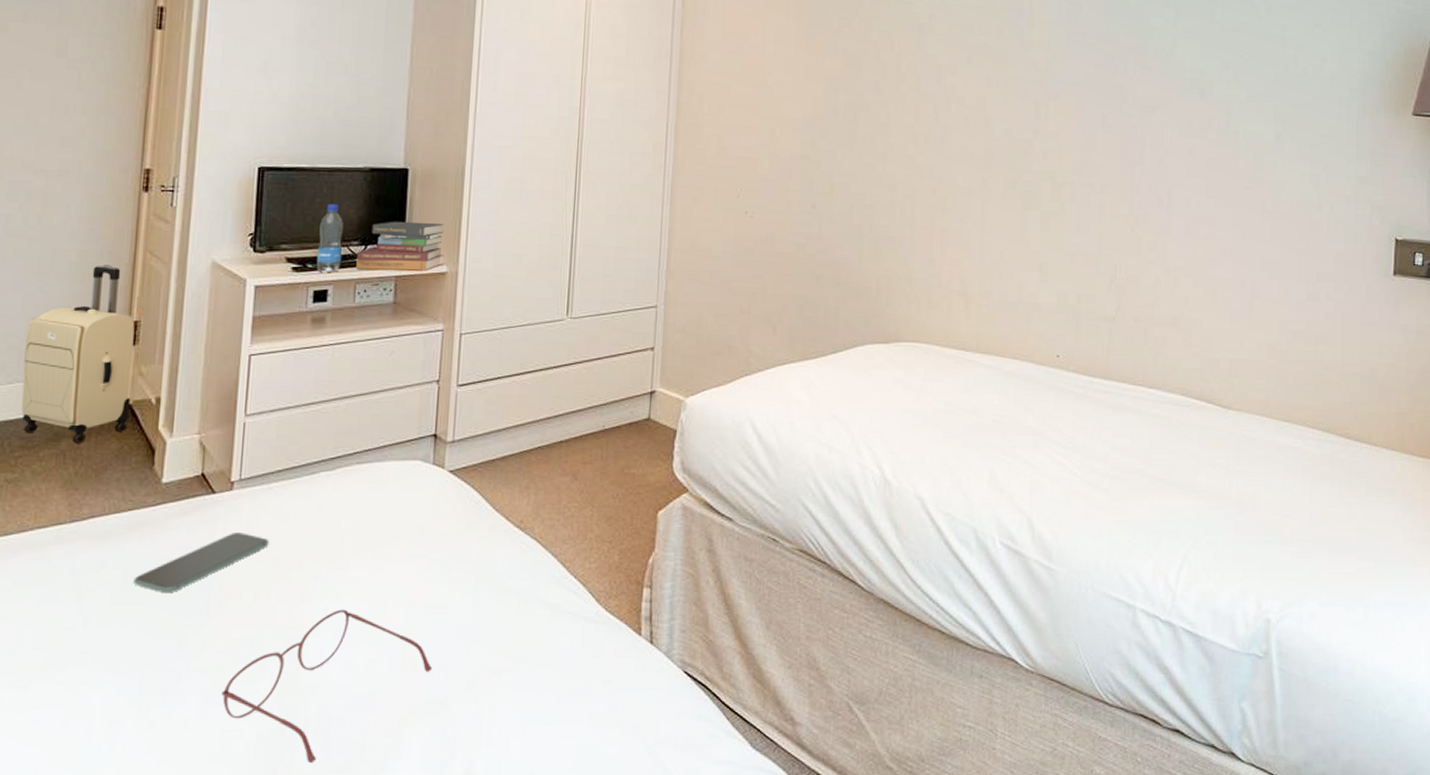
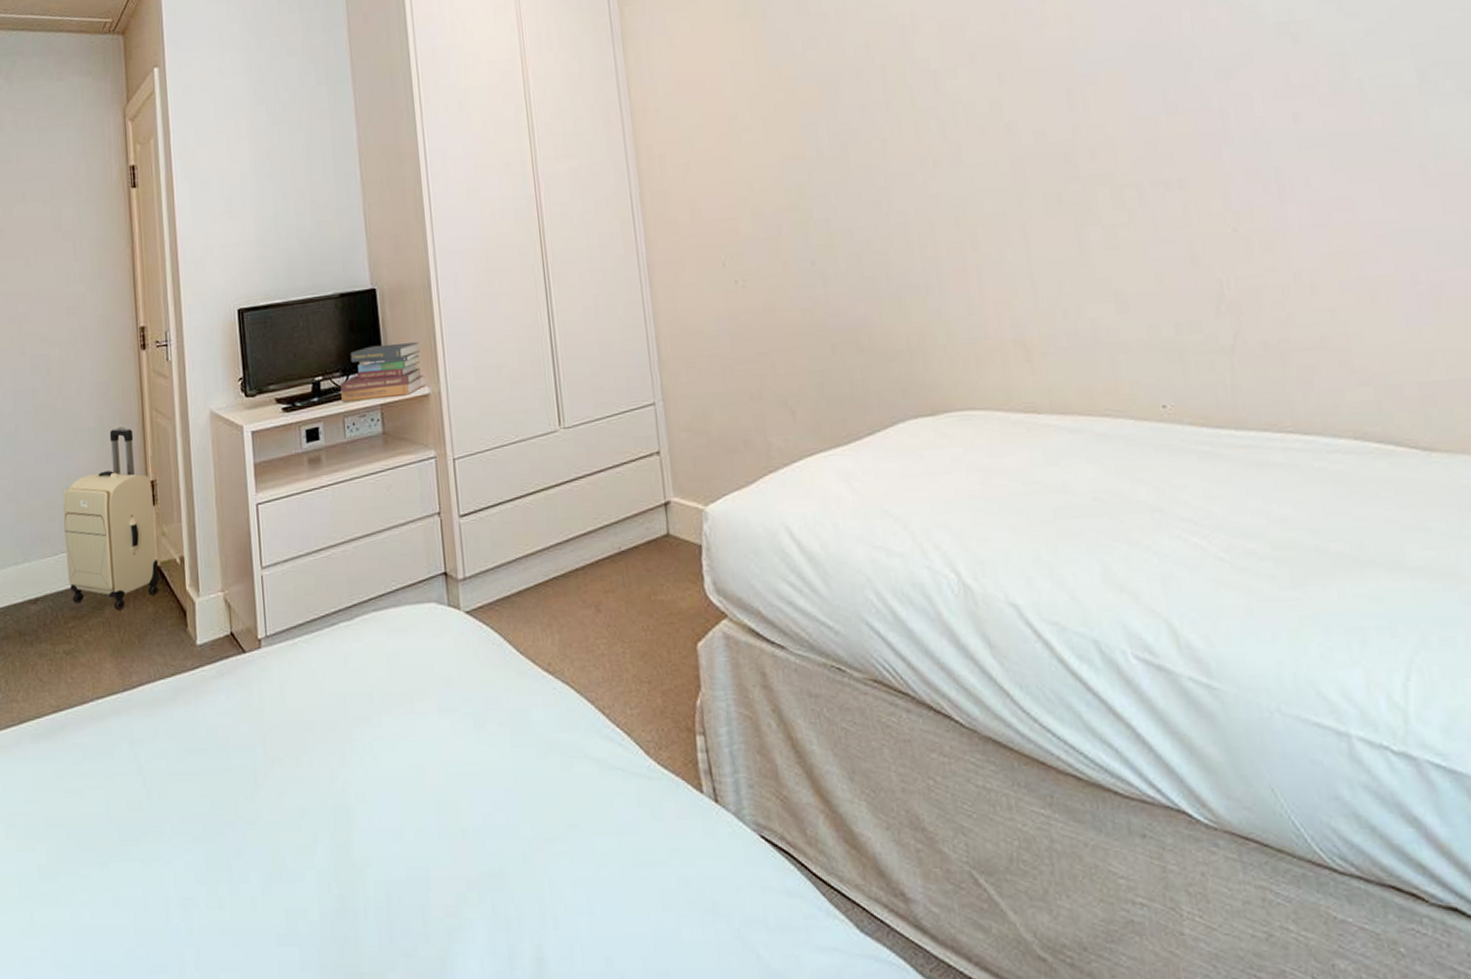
smartphone: present [133,533,269,594] -> none [185,693,302,762]
spectacles: present [221,609,433,764] -> none [280,772,483,947]
bottle: present [316,203,344,273] -> none [300,336,327,410]

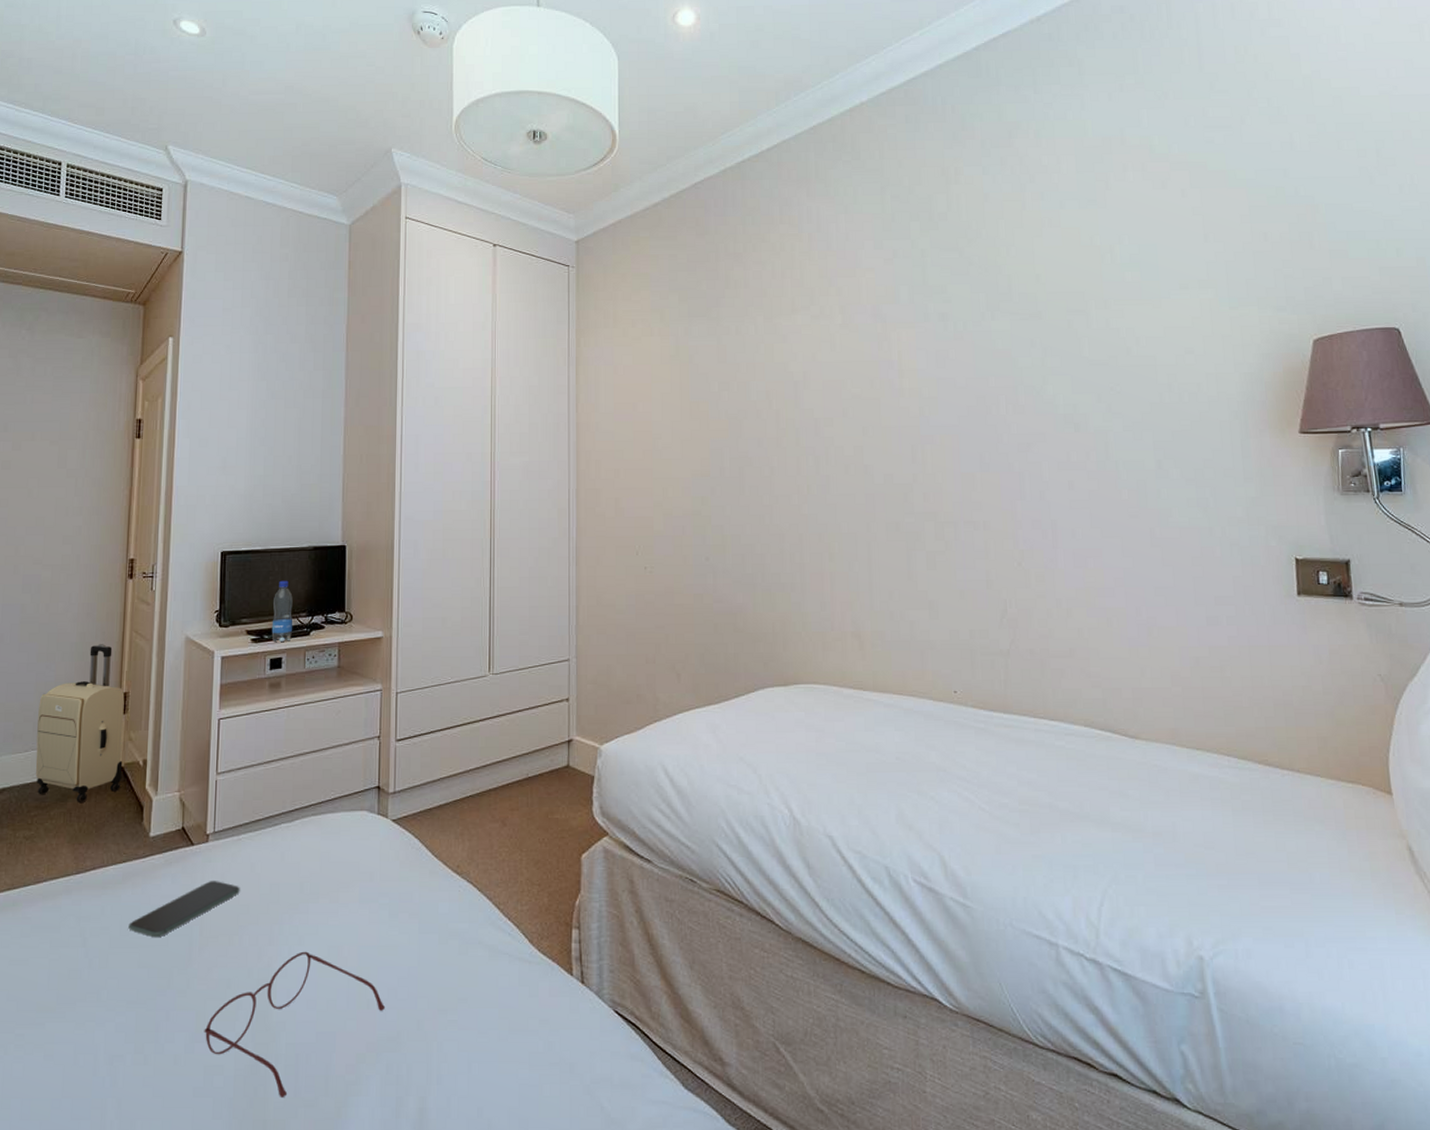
smartphone: none [185,693,302,762] -> present [128,881,240,938]
spectacles: none [280,772,483,947] -> present [204,951,386,1099]
bottle: none [300,336,327,410] -> present [271,580,293,643]
books: present [340,342,425,401] -> none [305,593,379,637]

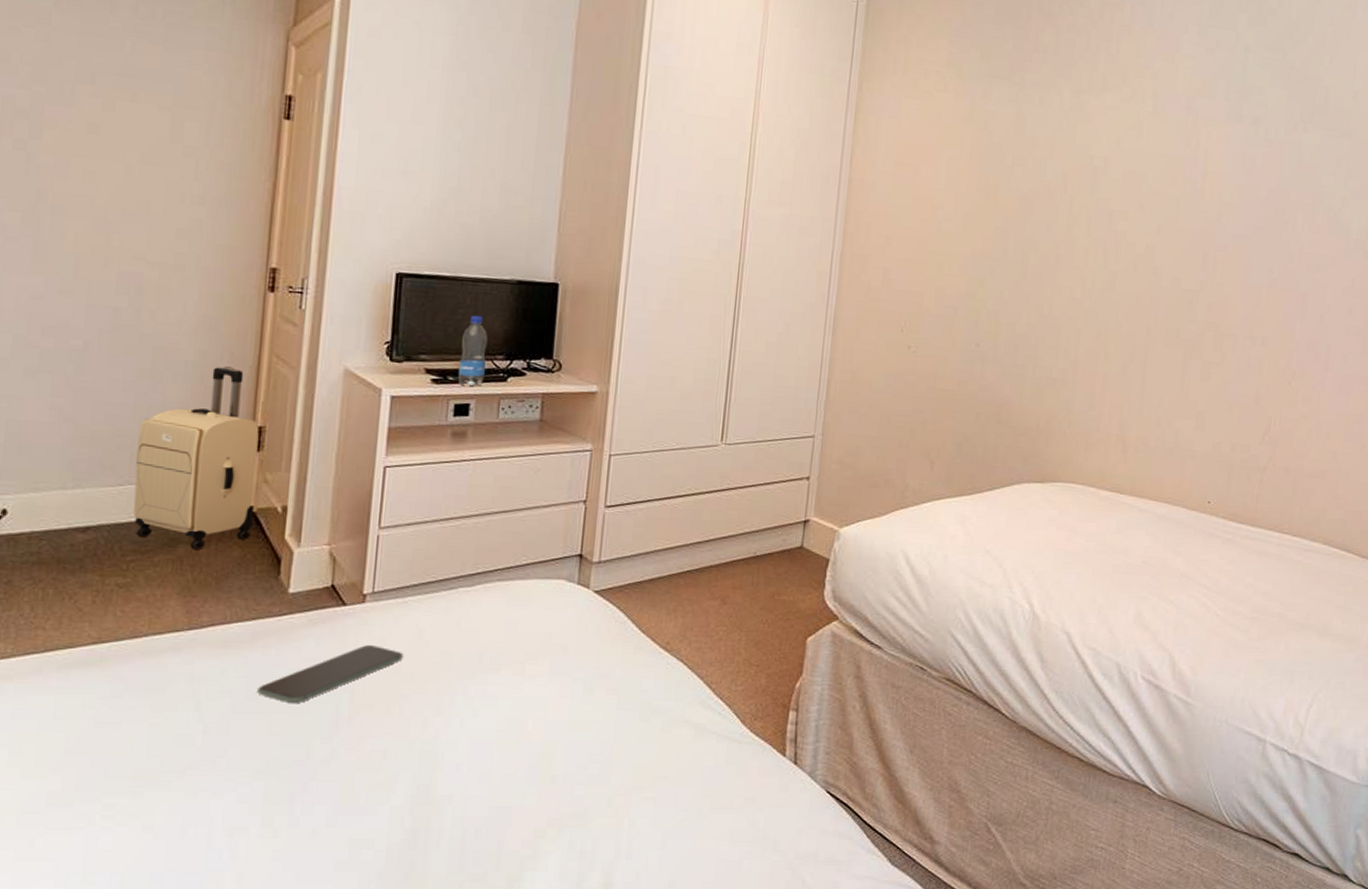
spectacles: present [204,951,386,1099] -> none [351,724,573,873]

